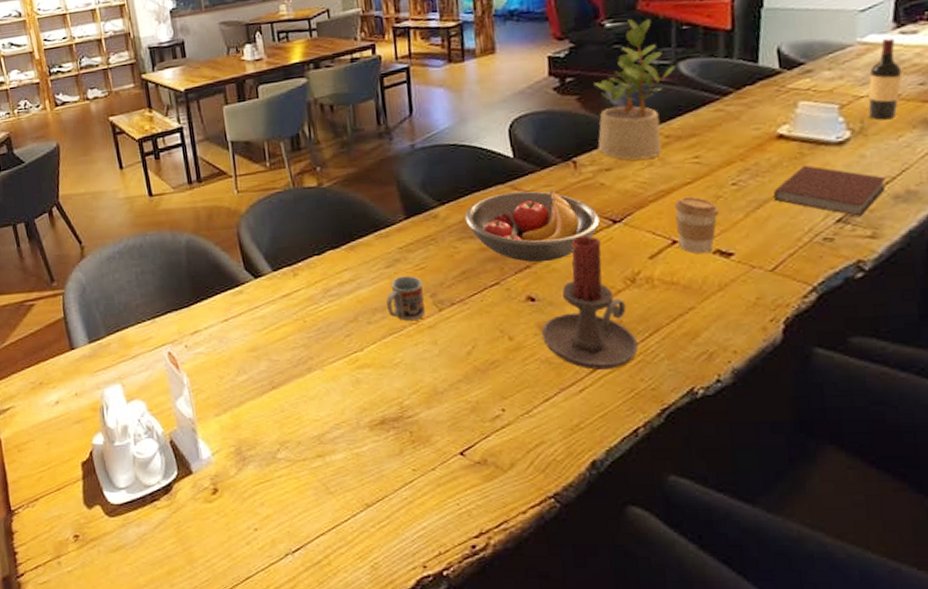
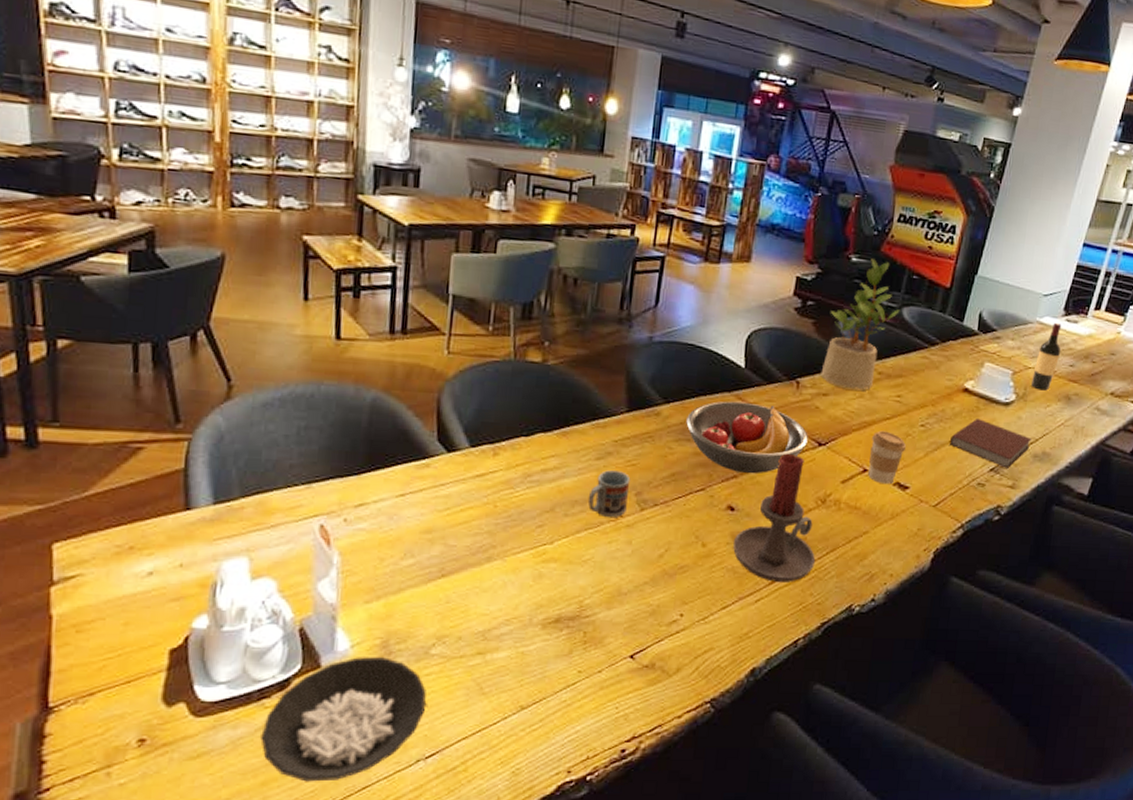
cereal bowl: none [159,463,283,572] -> present [260,657,426,782]

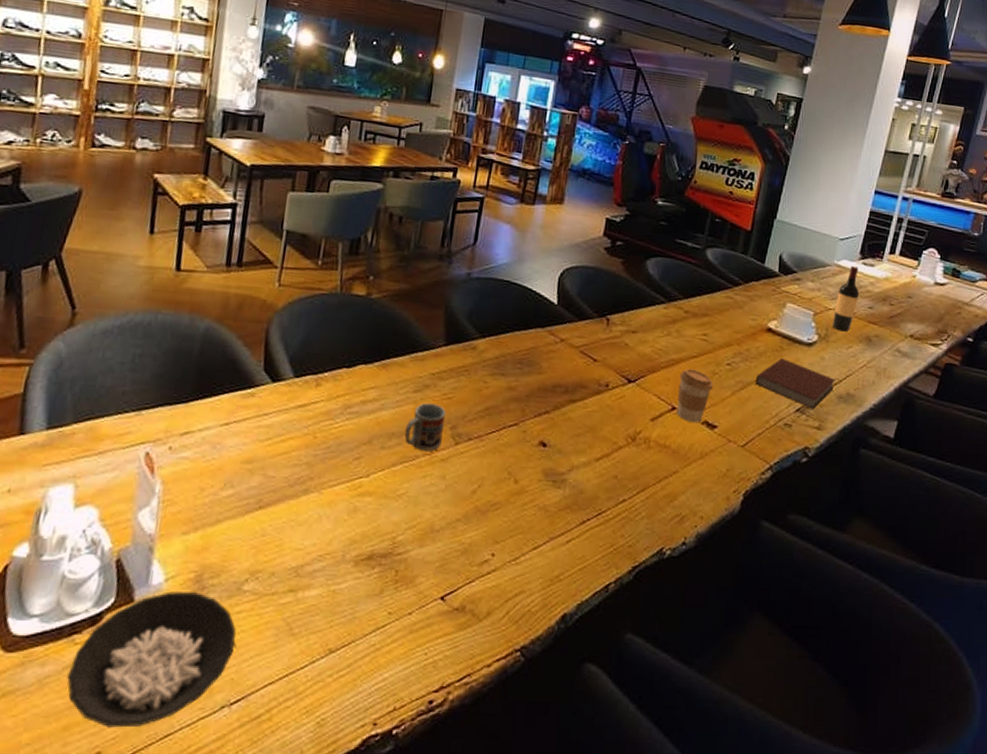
fruit bowl: present [686,401,808,474] -> none [501,336,618,410]
candle holder: present [733,453,816,582] -> none [545,389,627,523]
potted plant: present [820,259,900,390] -> none [629,202,704,328]

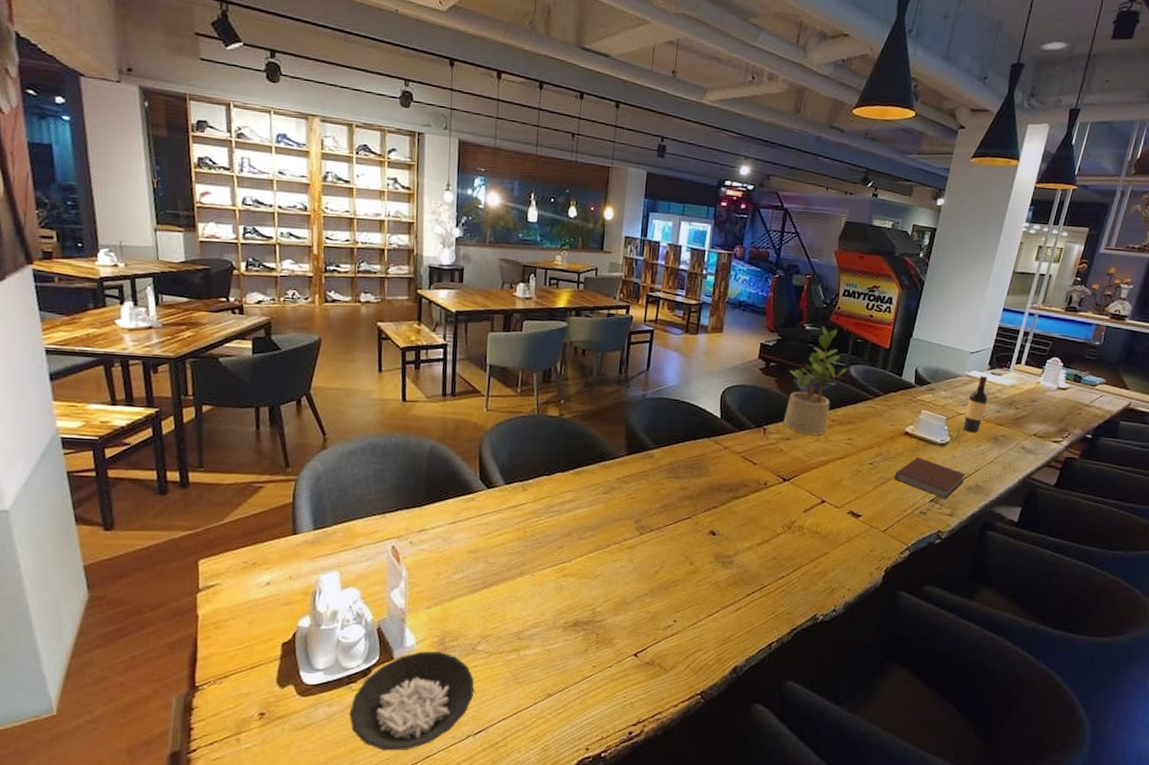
cup: present [405,403,447,451] -> none [598,502,631,540]
potted plant: none [629,202,704,328] -> present [783,327,848,435]
coffee cup: present [677,368,714,423] -> none [826,468,858,513]

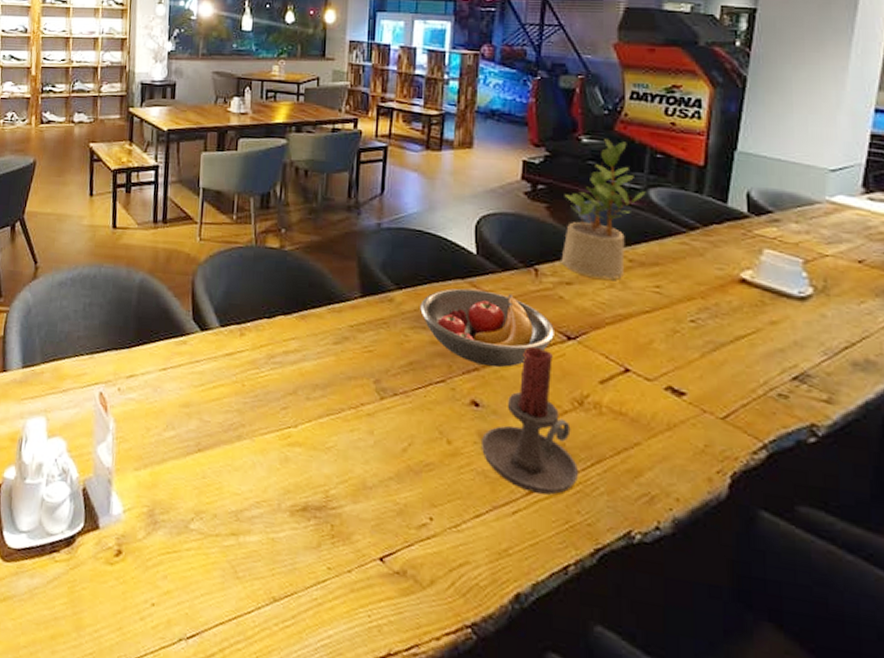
cereal bowl: present [349,651,474,751] -> none [51,522,187,647]
fruit bowl: none [674,445,775,505] -> present [420,288,554,368]
candle holder: none [716,487,785,595] -> present [482,346,579,495]
notebook: present [895,456,966,499] -> none [732,314,846,378]
wine bottle: present [963,375,988,433] -> none [832,201,869,284]

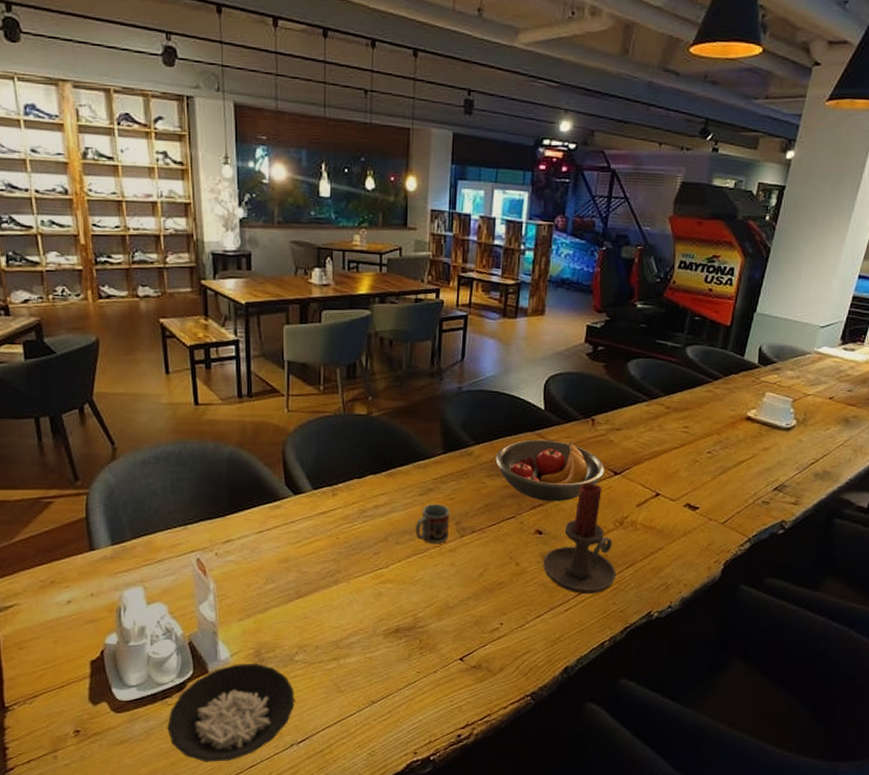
cereal bowl: none [51,522,187,647] -> present [167,664,294,762]
cup: none [329,355,369,405] -> present [416,504,450,543]
potted plant: present [561,139,646,280] -> none [613,304,684,424]

